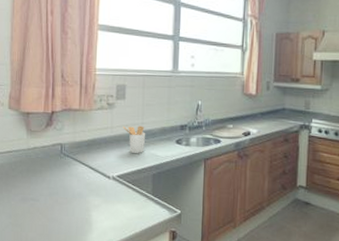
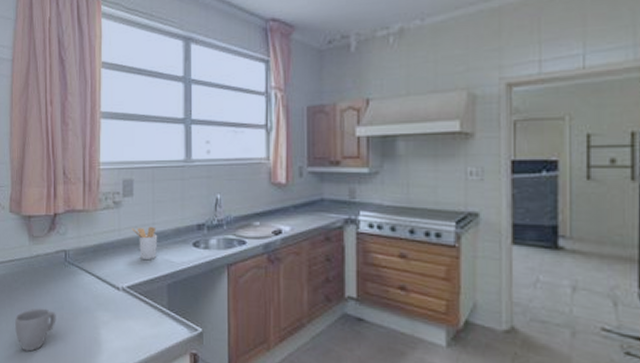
mug: none [11,193,51,231] -> present [14,308,56,352]

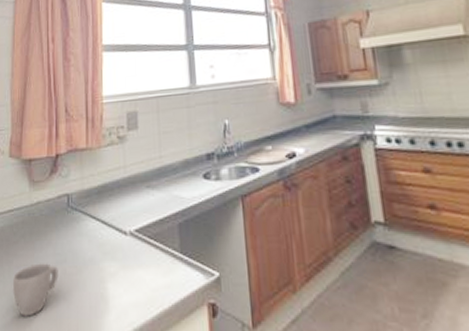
utensil holder: present [131,226,158,259] -> none [137,160,166,197]

